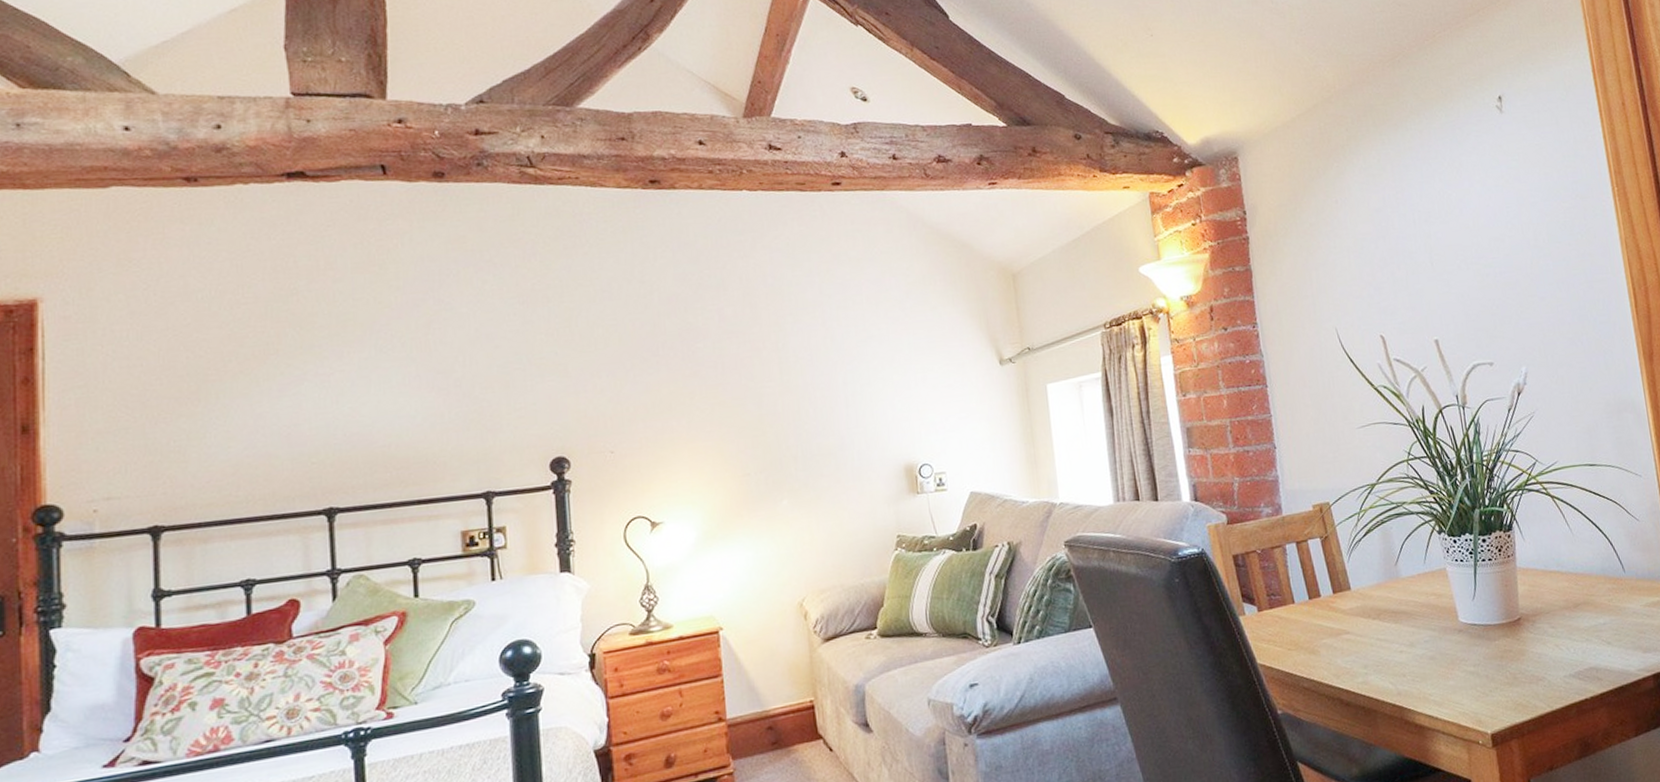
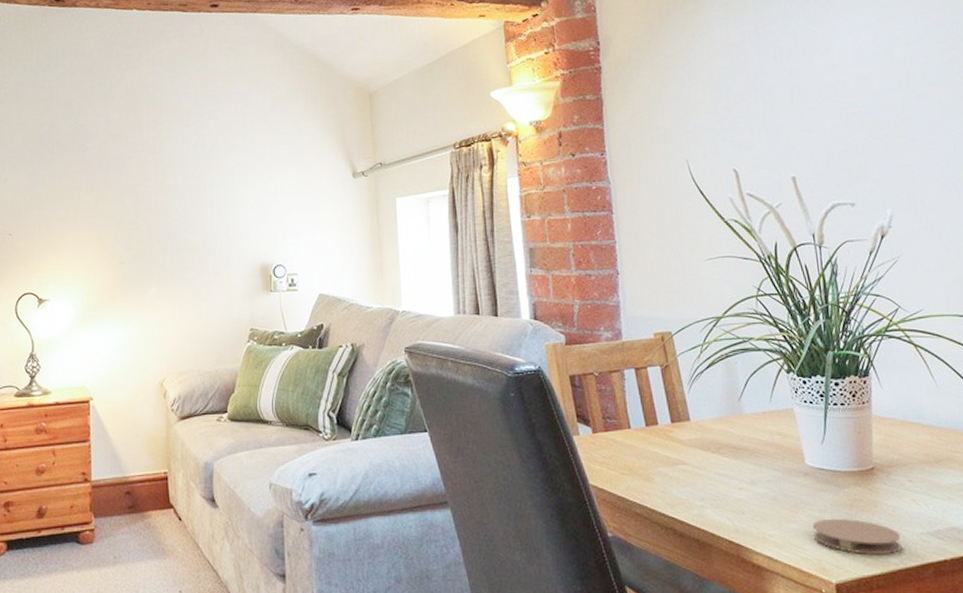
coaster: none [1467,669,1548,703] -> present [812,518,902,554]

